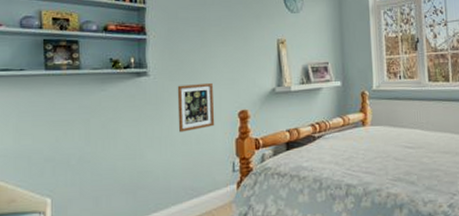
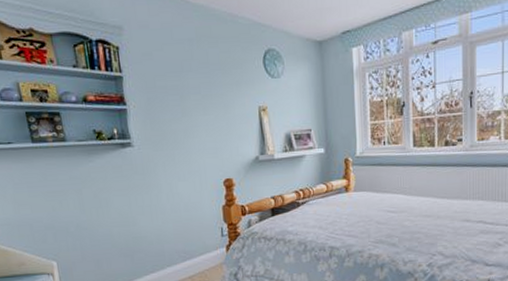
picture frame: present [177,82,215,133] -> none [162,152,202,201]

